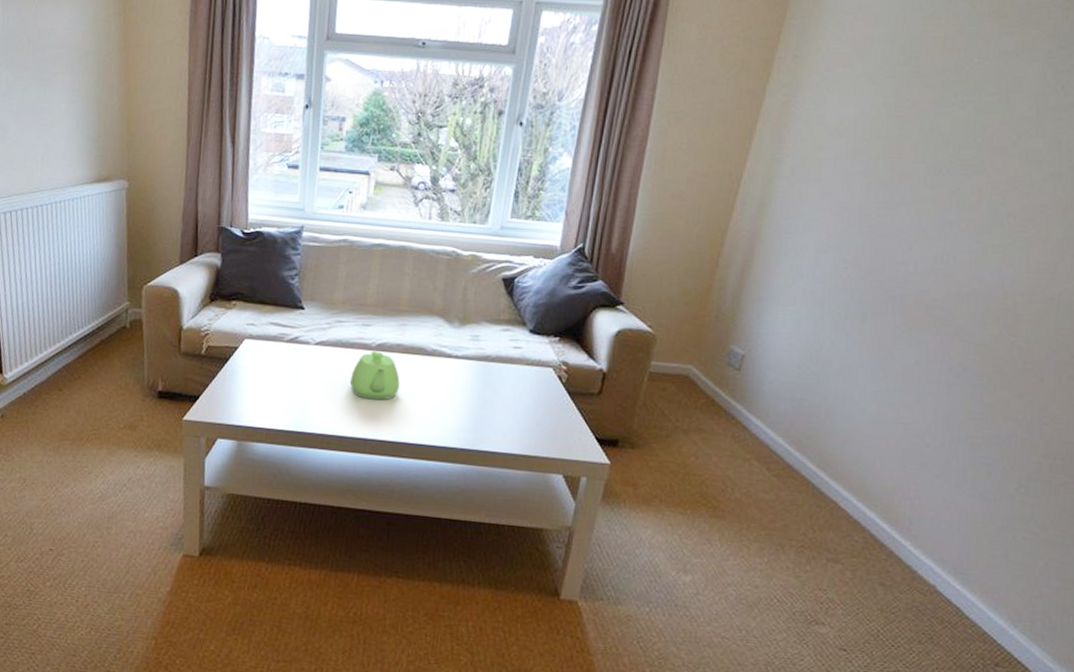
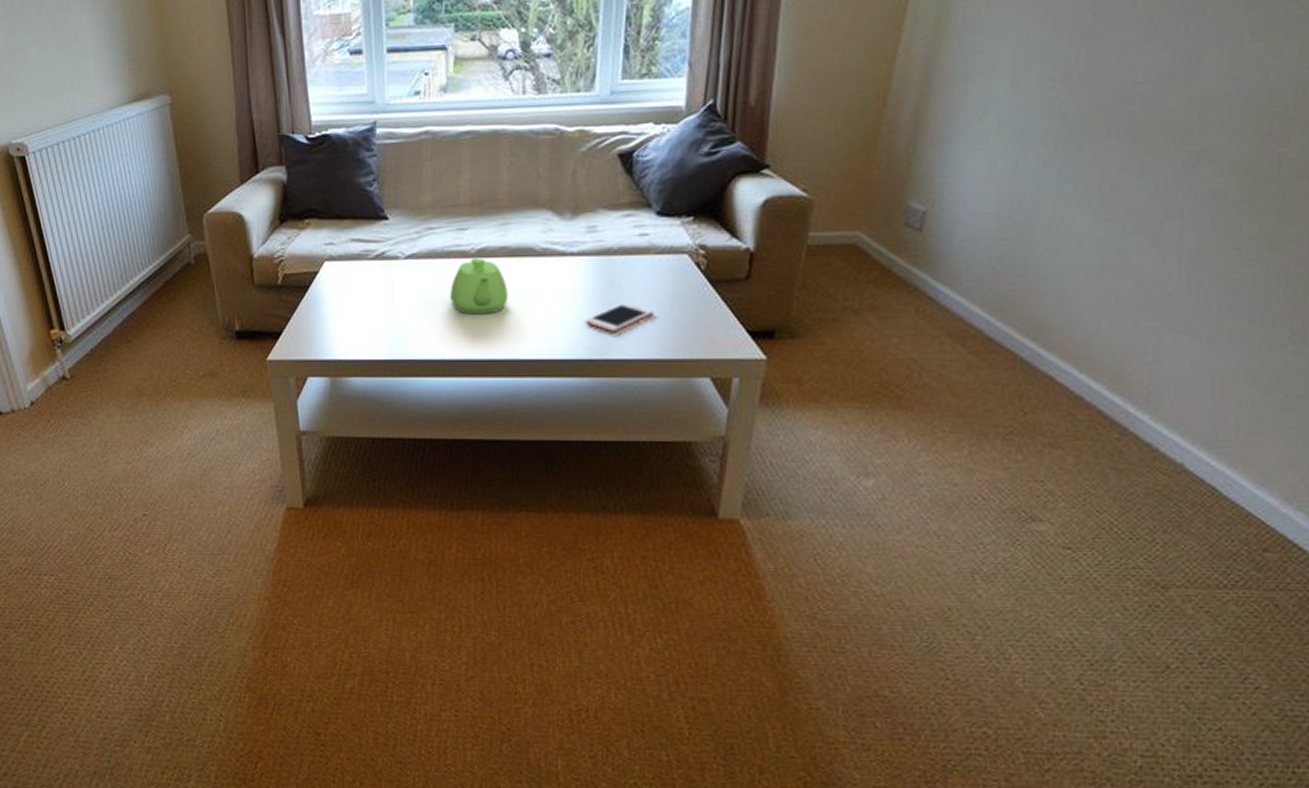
cell phone: none [463,403,520,428] -> present [585,303,653,333]

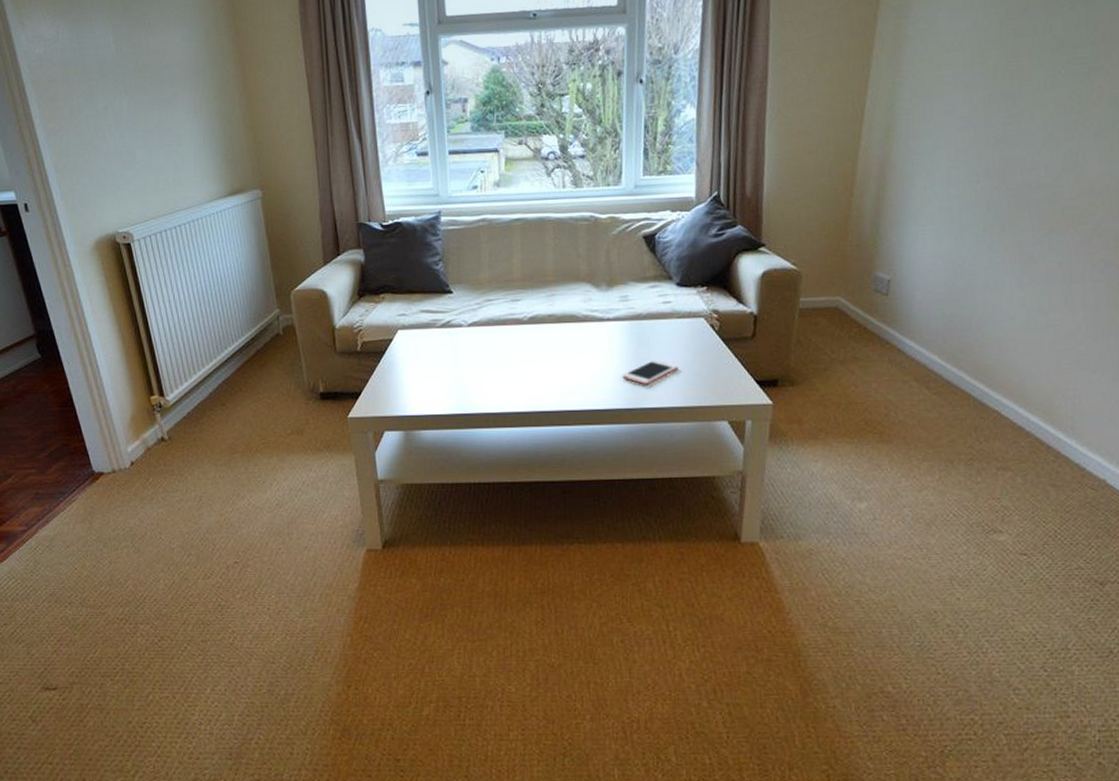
teapot: present [451,258,508,315] -> none [507,324,556,373]

